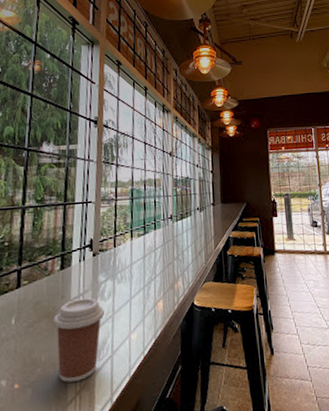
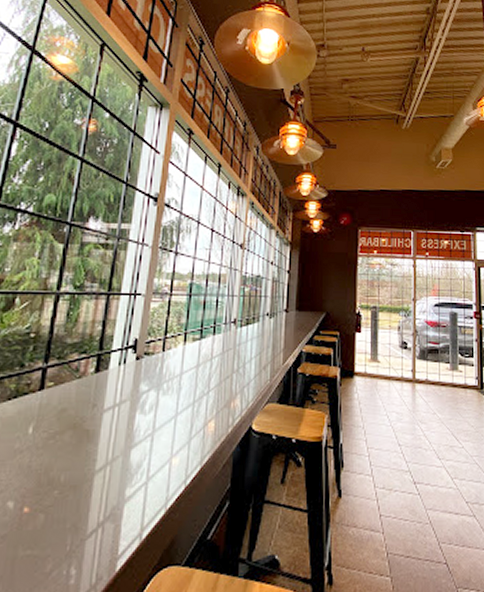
coffee cup: present [53,297,105,383] -> none [79,410,144,511]

